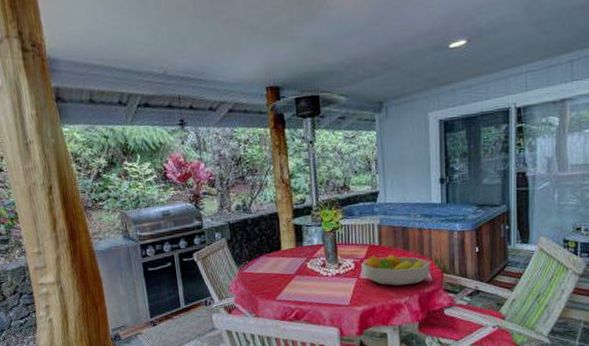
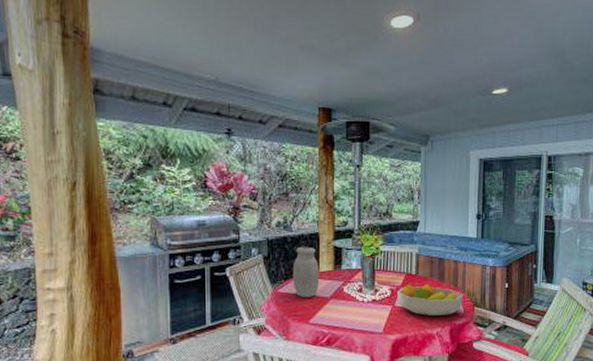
jar: none [255,226,283,276] -> present [292,246,320,297]

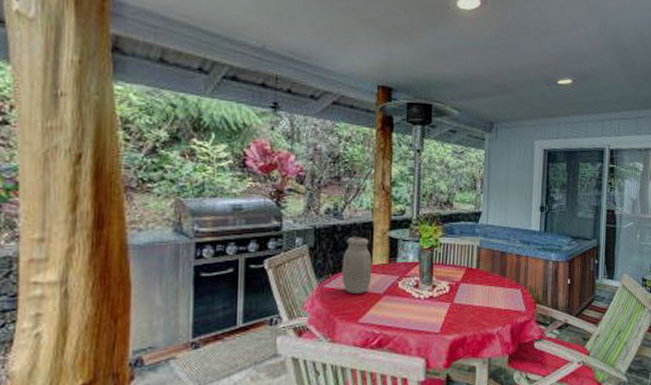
fruit bowl: present [397,284,464,317] -> none [456,279,526,315]

